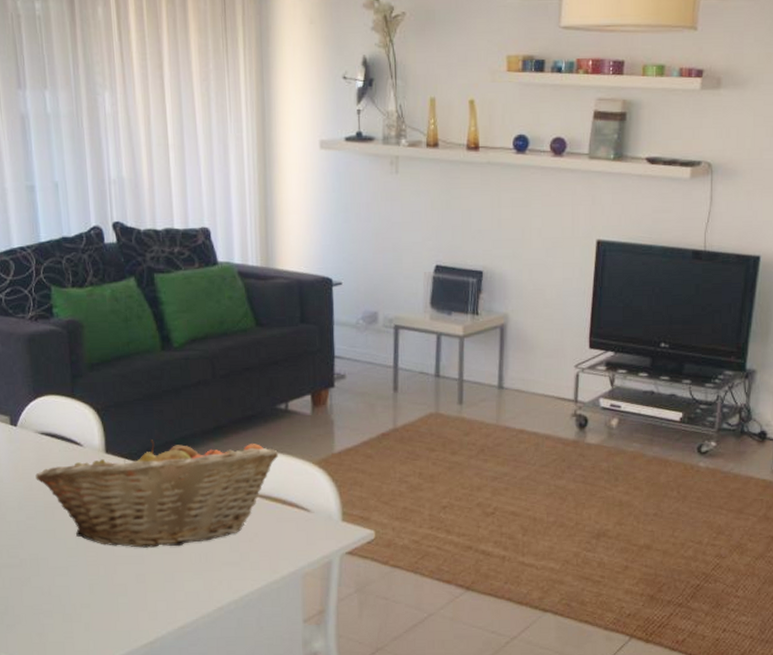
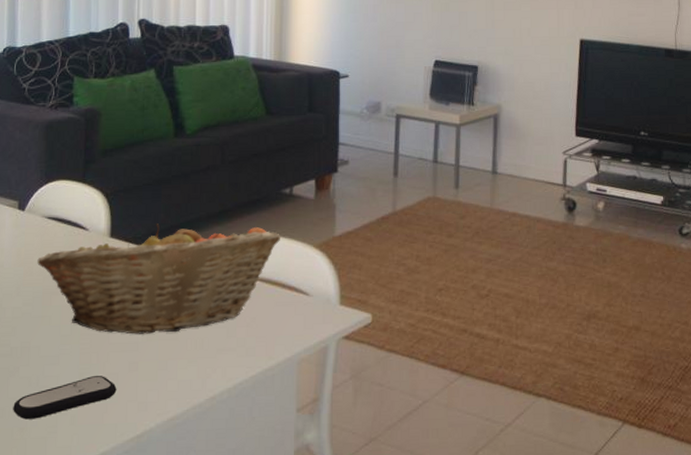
remote control: none [29,586,127,626] -> present [13,376,117,420]

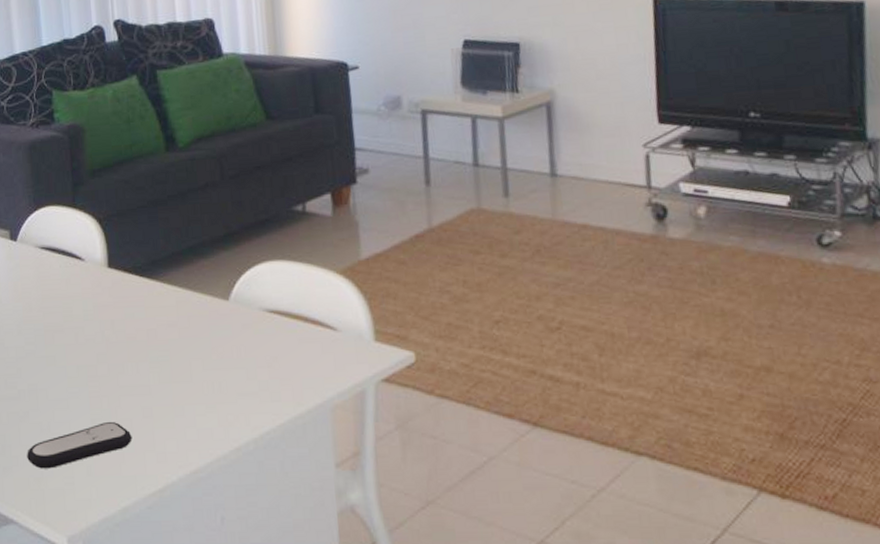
fruit basket: present [37,222,281,334] -> none [35,249,298,376]

